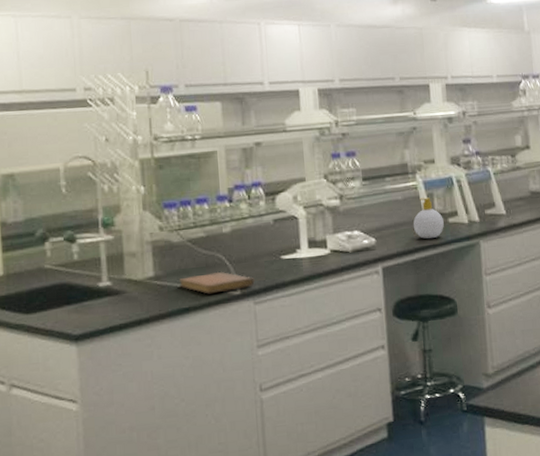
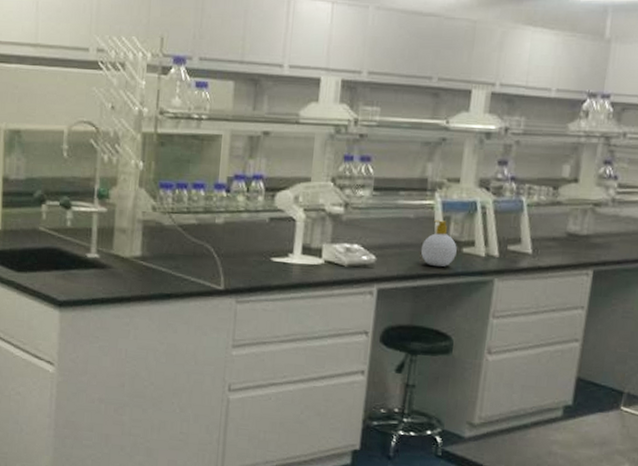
notebook: present [179,271,255,294] -> none [164,262,240,285]

